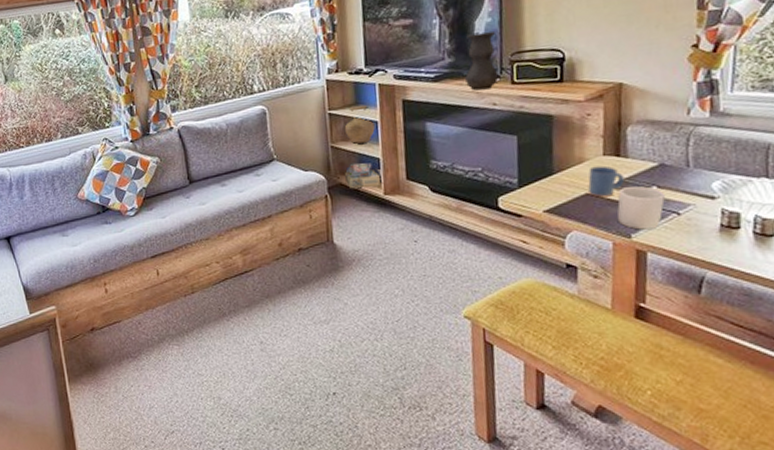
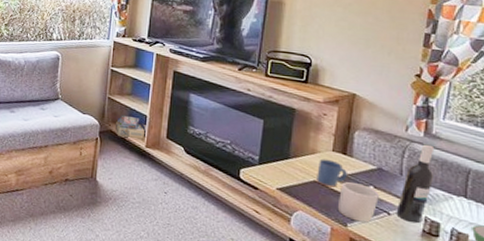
vase: present [344,104,375,144] -> none [121,67,148,100]
vase: present [465,32,499,91] -> none [228,29,258,77]
wine bottle: none [686,124,728,219] -> present [396,144,435,224]

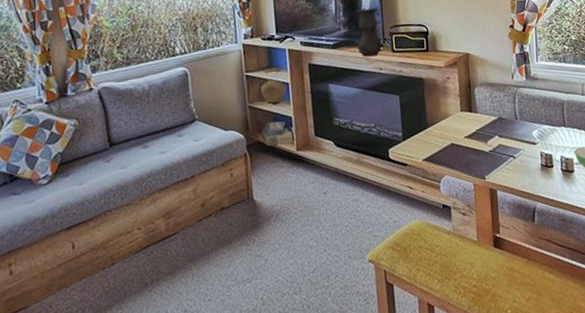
vase: none [121,67,148,100] -> present [260,67,287,104]
vase: none [228,29,258,77] -> present [356,8,383,57]
mug: present [317,159,347,188] -> none [452,120,477,146]
mug: present [337,181,380,223] -> none [473,135,505,172]
wine bottle: present [396,144,435,224] -> none [519,86,541,161]

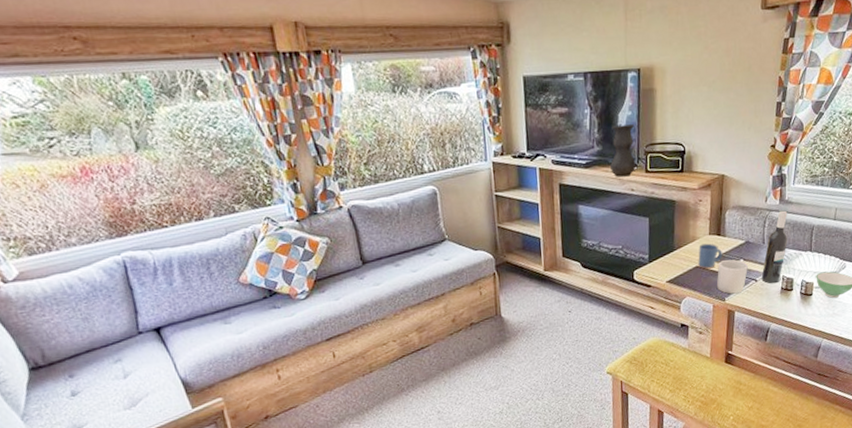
vase: present [260,67,287,104] -> none [509,187,536,224]
board game: present [261,121,295,147] -> none [510,242,544,267]
mug: none [452,120,477,146] -> present [698,243,722,269]
mug: none [473,135,505,172] -> present [716,259,749,294]
wine bottle: none [519,86,541,161] -> present [761,210,788,284]

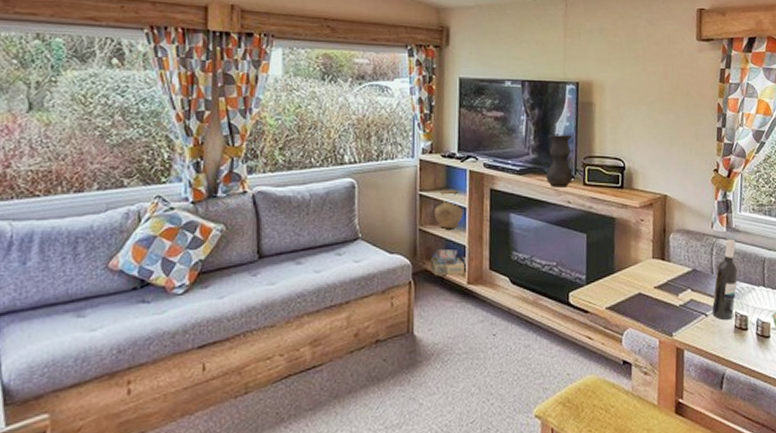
vase: none [509,187,536,224] -> present [433,189,463,228]
board game: none [510,242,544,267] -> present [430,248,469,277]
mug: present [698,243,722,269] -> none [641,268,668,297]
mug: present [716,259,749,294] -> none [662,287,698,329]

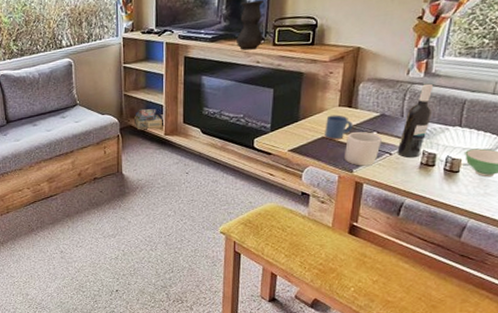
vase: present [433,189,463,228] -> none [135,60,161,93]
mug: none [641,268,668,297] -> present [325,115,352,140]
mug: none [662,287,698,329] -> present [344,131,383,166]

